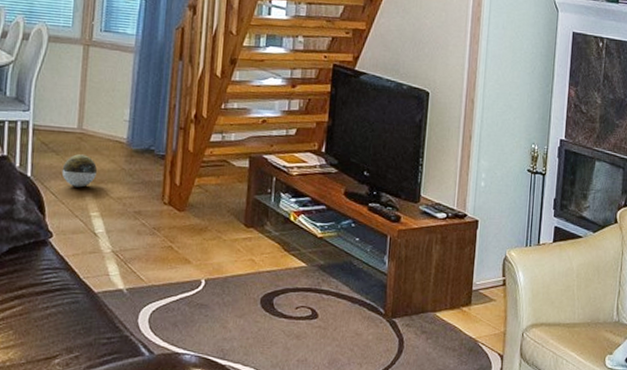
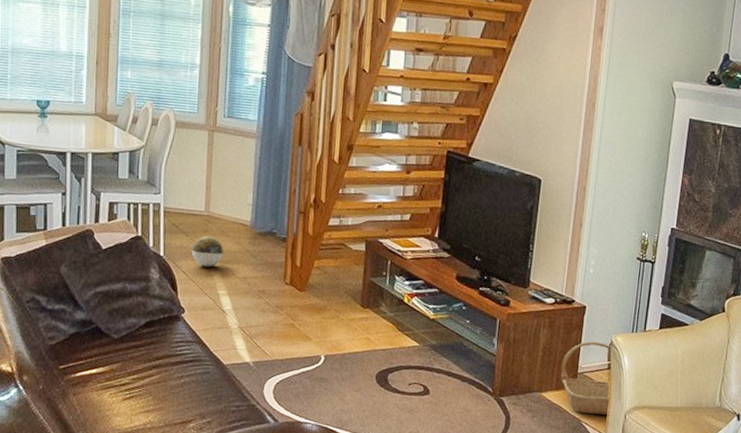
basket: none [454,257,507,335] -> present [560,341,612,416]

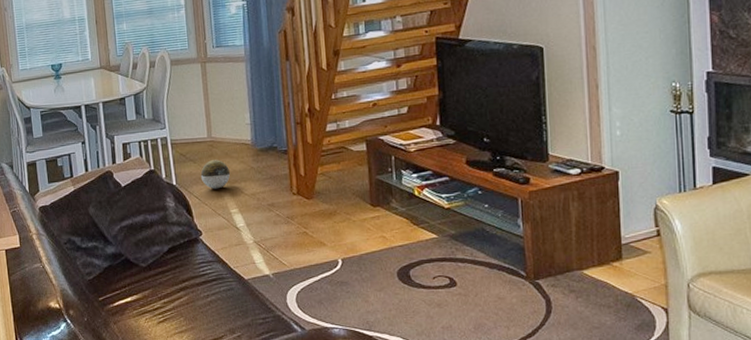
basket: present [560,341,612,416] -> none [600,208,668,287]

